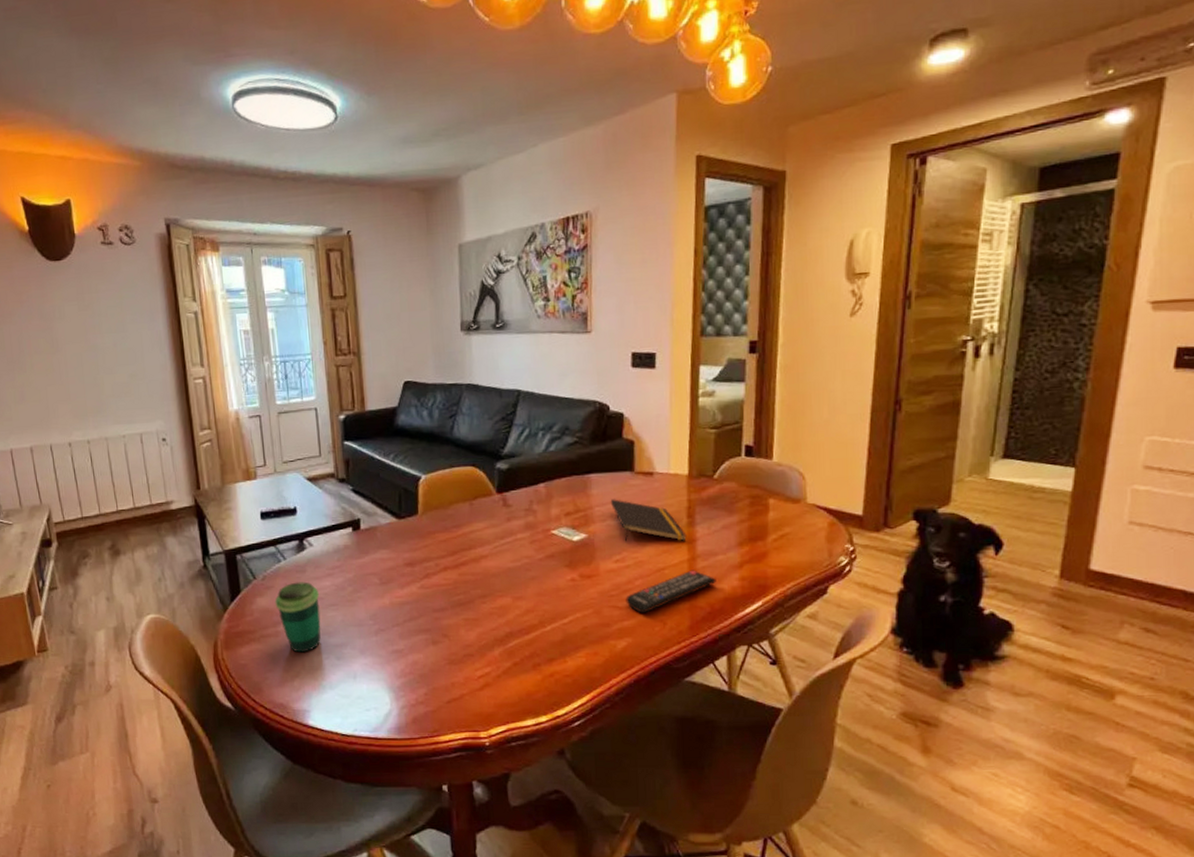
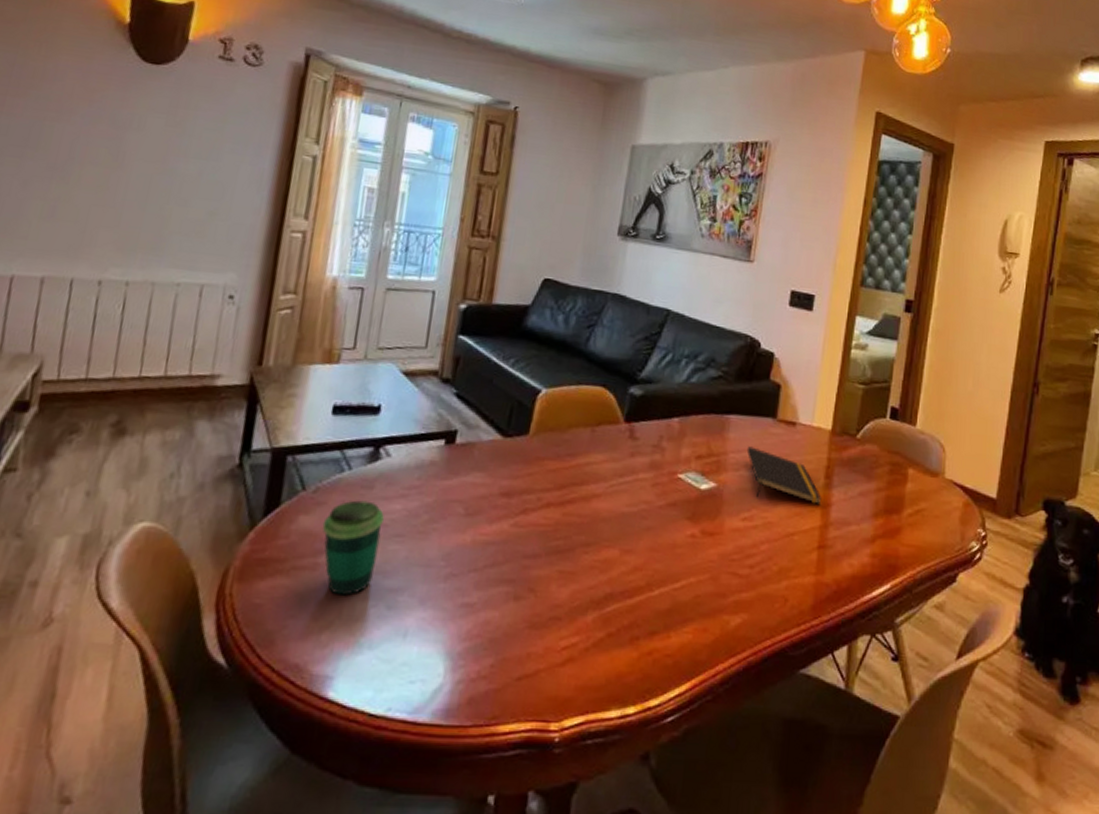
remote control: present [625,570,716,613] -> none [747,539,847,585]

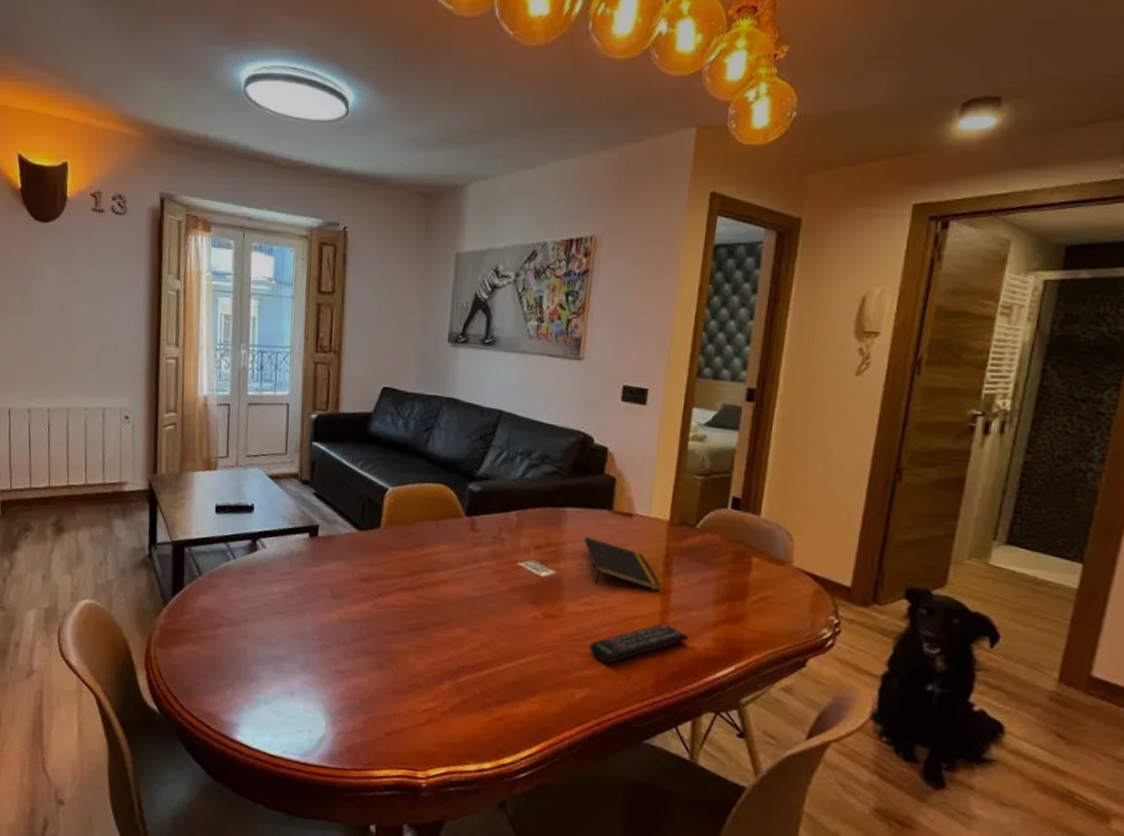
cup: present [322,500,384,596] -> none [218,584,265,661]
remote control: none [747,539,847,585] -> present [589,623,688,664]

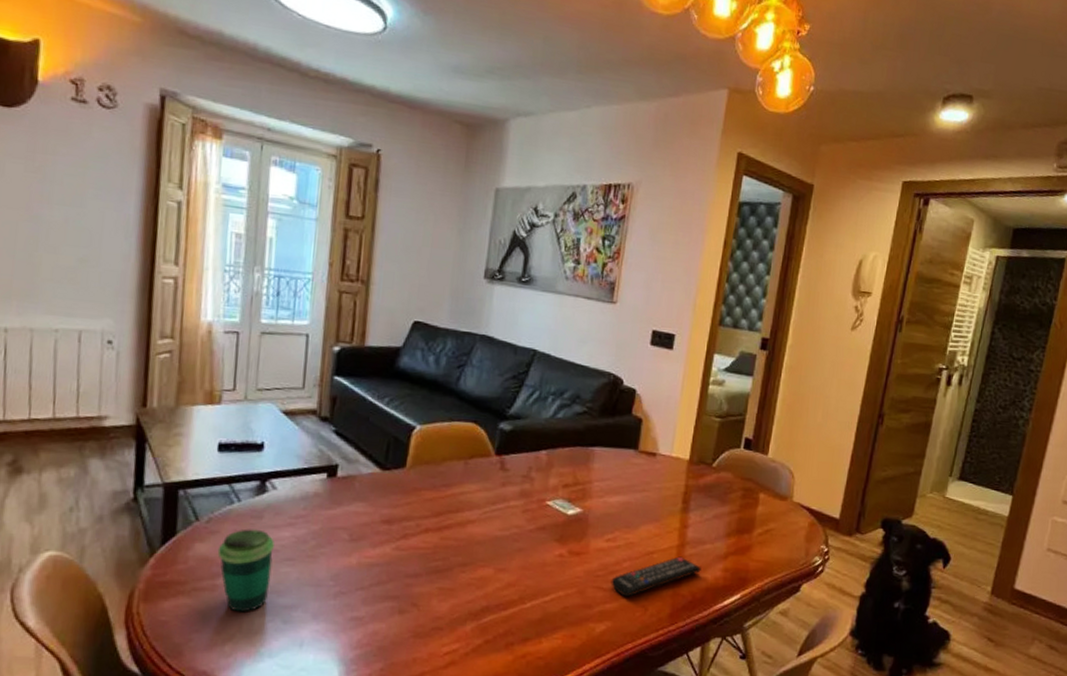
cup: none [218,584,265,661] -> present [217,529,274,612]
notepad: present [584,537,661,591] -> none [610,475,680,526]

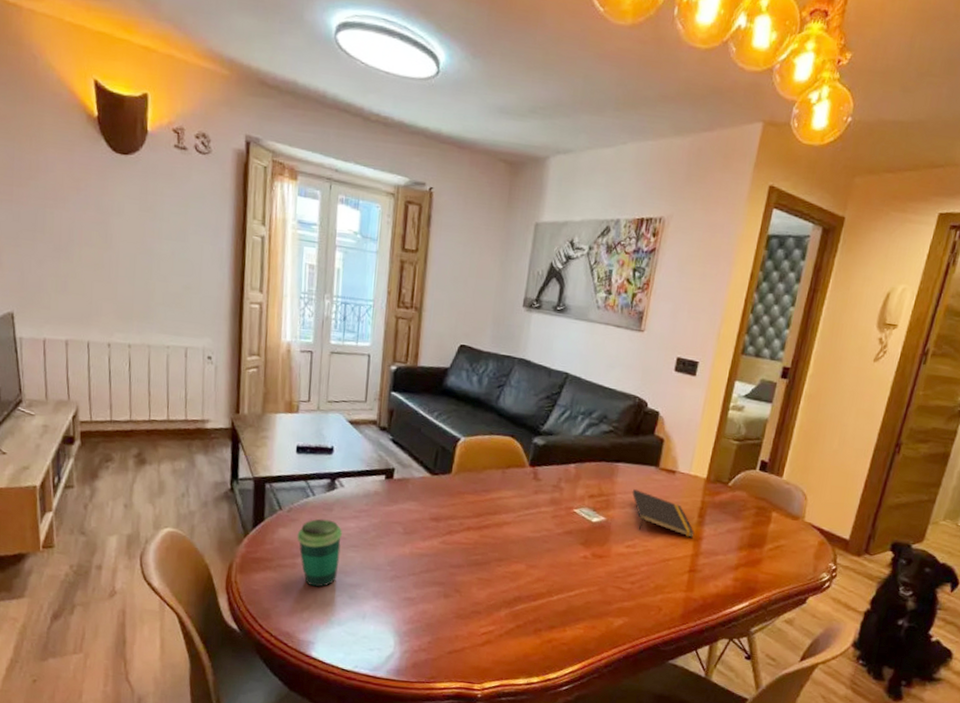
notepad: none [610,475,680,526] -> present [632,489,695,538]
remote control: present [611,556,701,597] -> none [629,564,713,598]

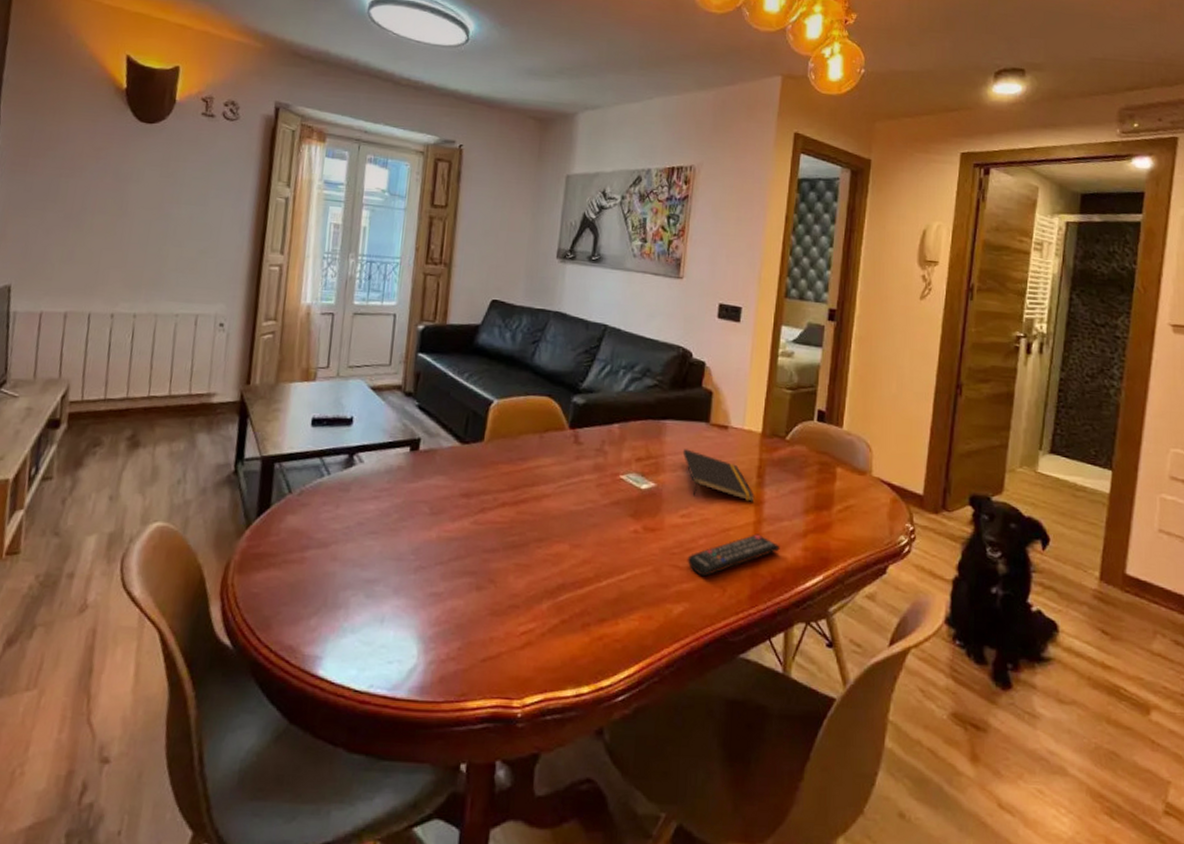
cup: present [296,518,342,587] -> none [307,501,360,586]
remote control: none [629,564,713,598] -> present [687,534,780,577]

